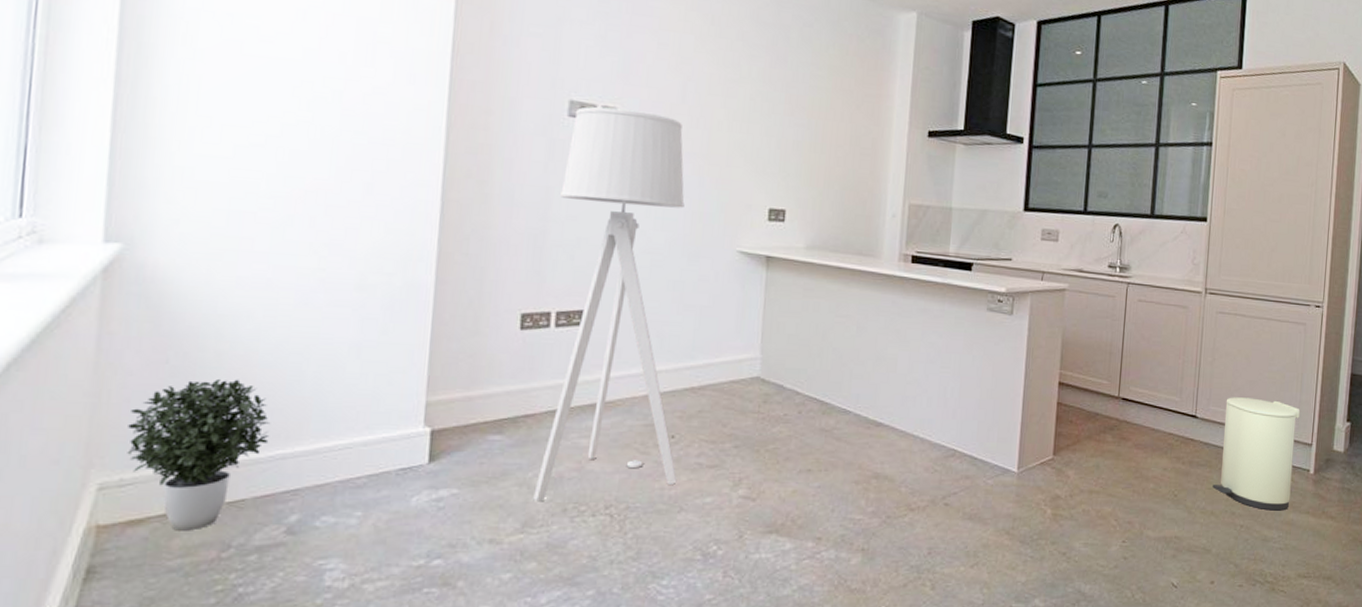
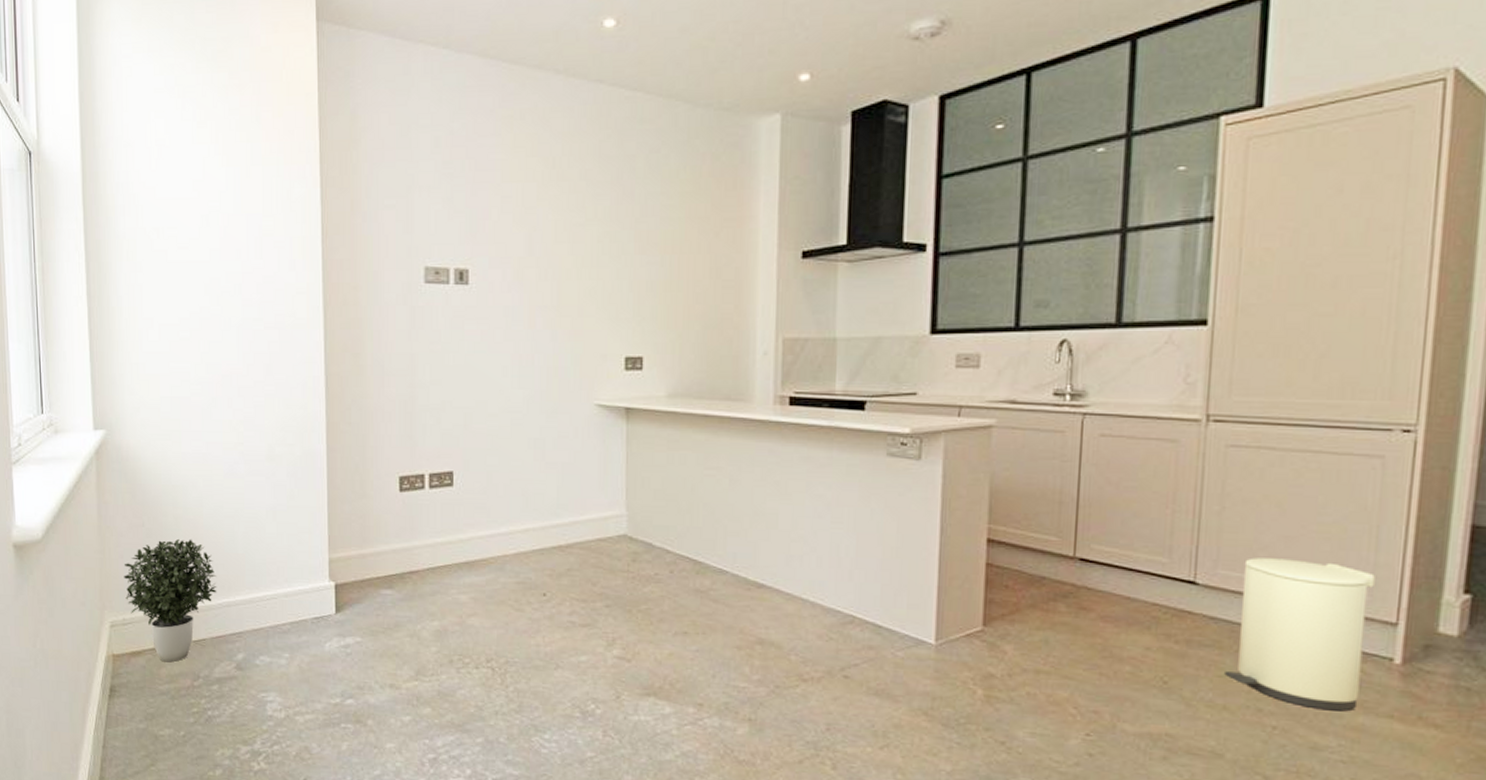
floor lamp: present [533,106,685,502] -> none [423,269,552,653]

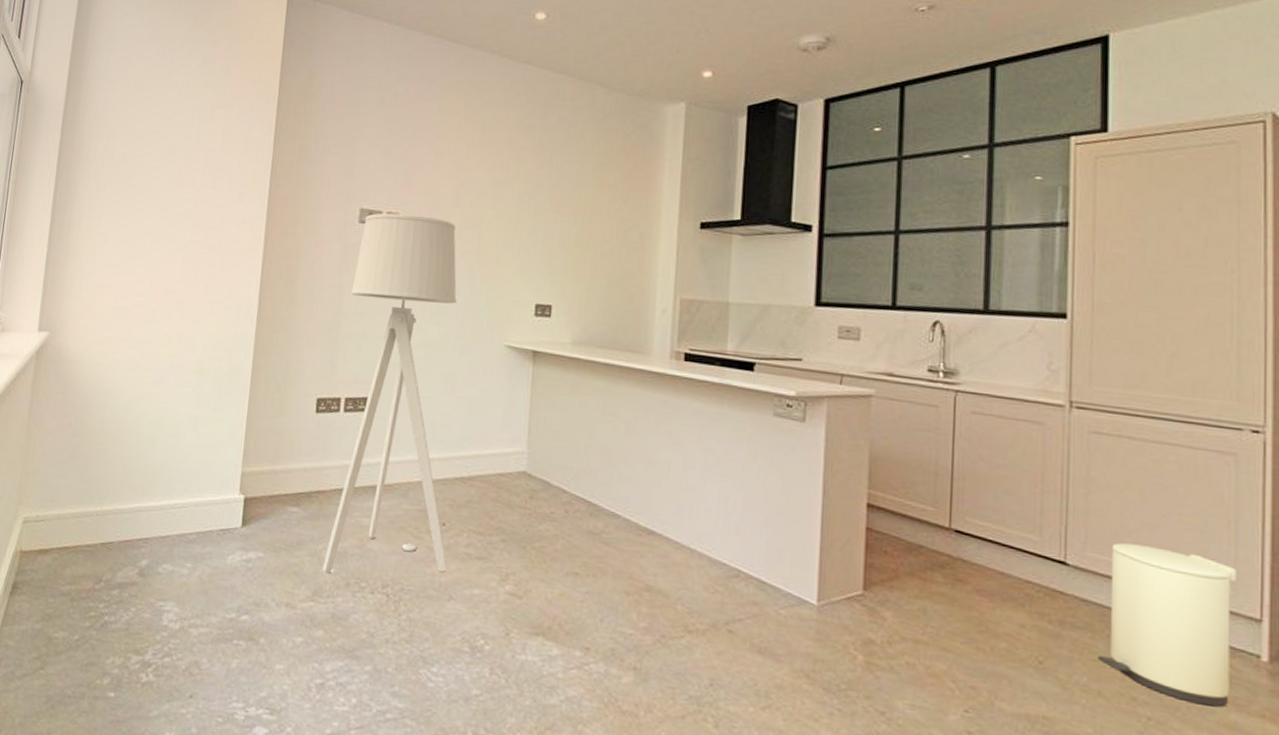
potted plant: present [124,538,217,663] -> none [42,440,133,563]
floor lamp: none [423,269,552,653] -> present [322,213,457,574]

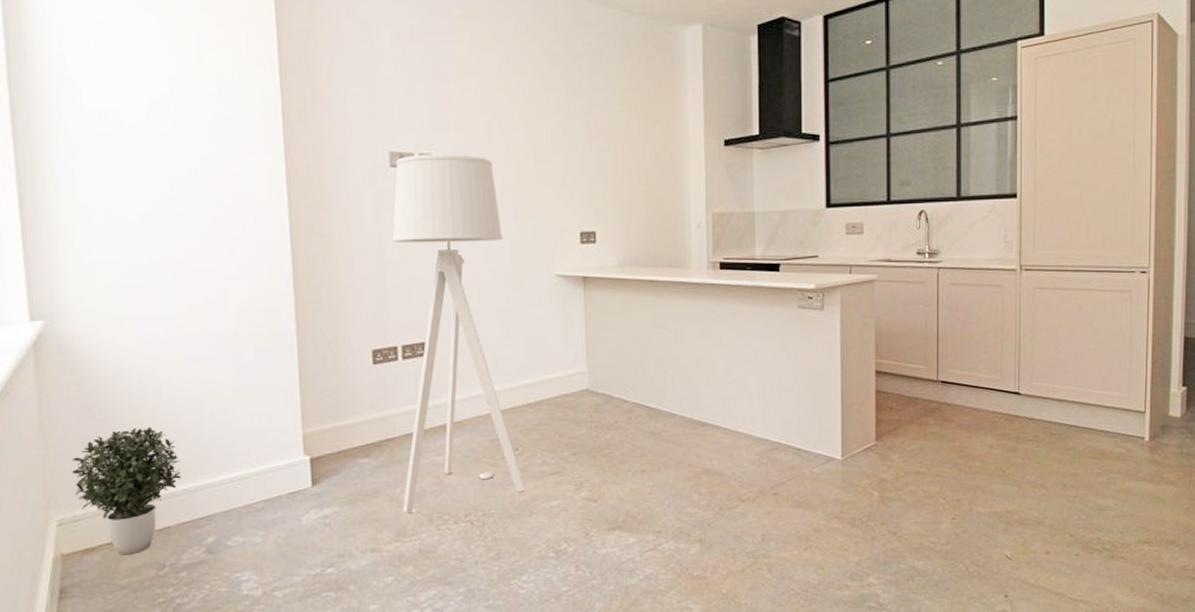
potted plant: none [42,440,133,563] -> present [72,426,182,556]
pedal bin: present [1098,542,1236,707] -> none [1041,370,1130,480]

